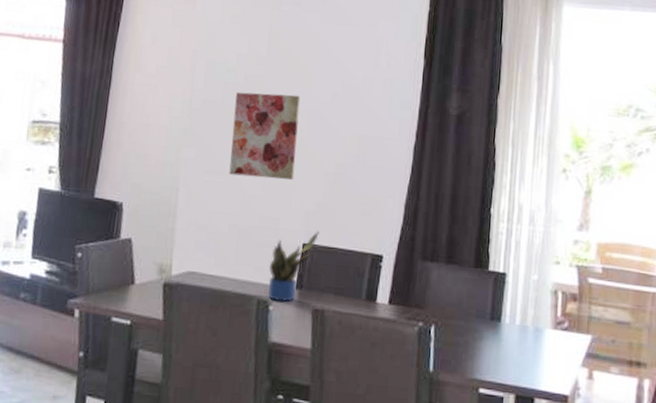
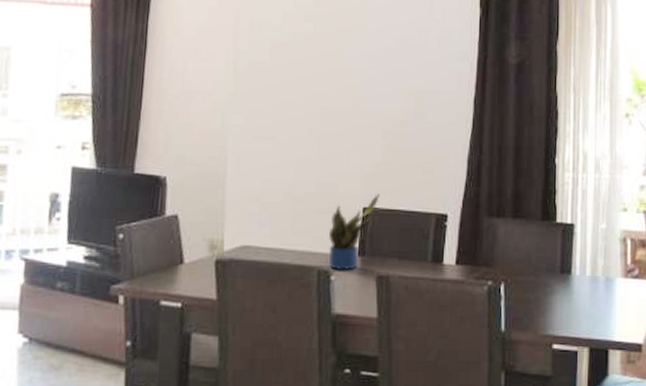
wall art: present [229,91,301,180] -> none [280,51,353,142]

